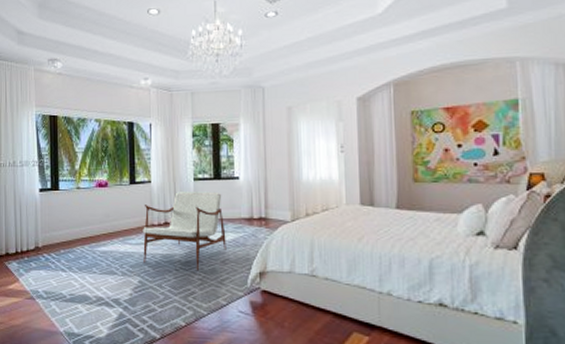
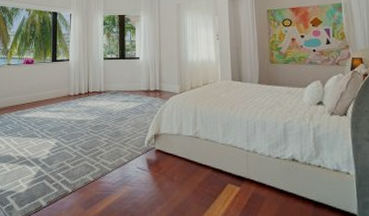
armchair: present [143,191,227,271] -> none [60,69,128,134]

